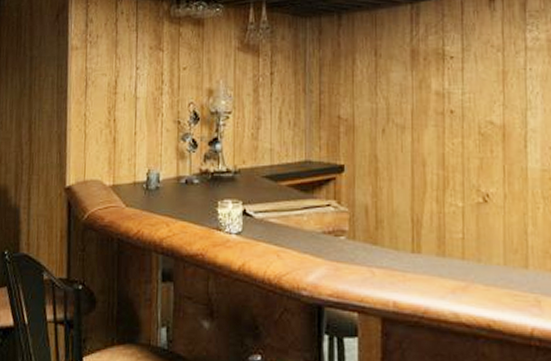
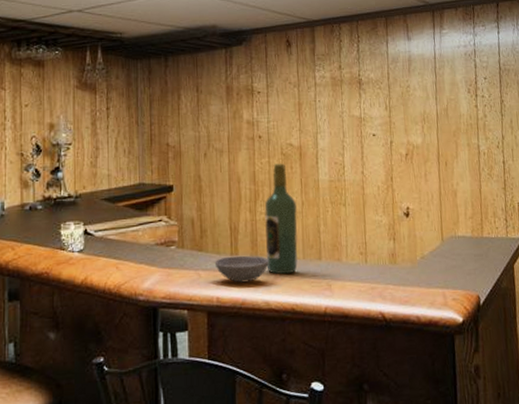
bowl: none [391,254,459,288] -> present [214,255,269,283]
wine bottle: none [454,145,498,283] -> present [264,163,298,275]

